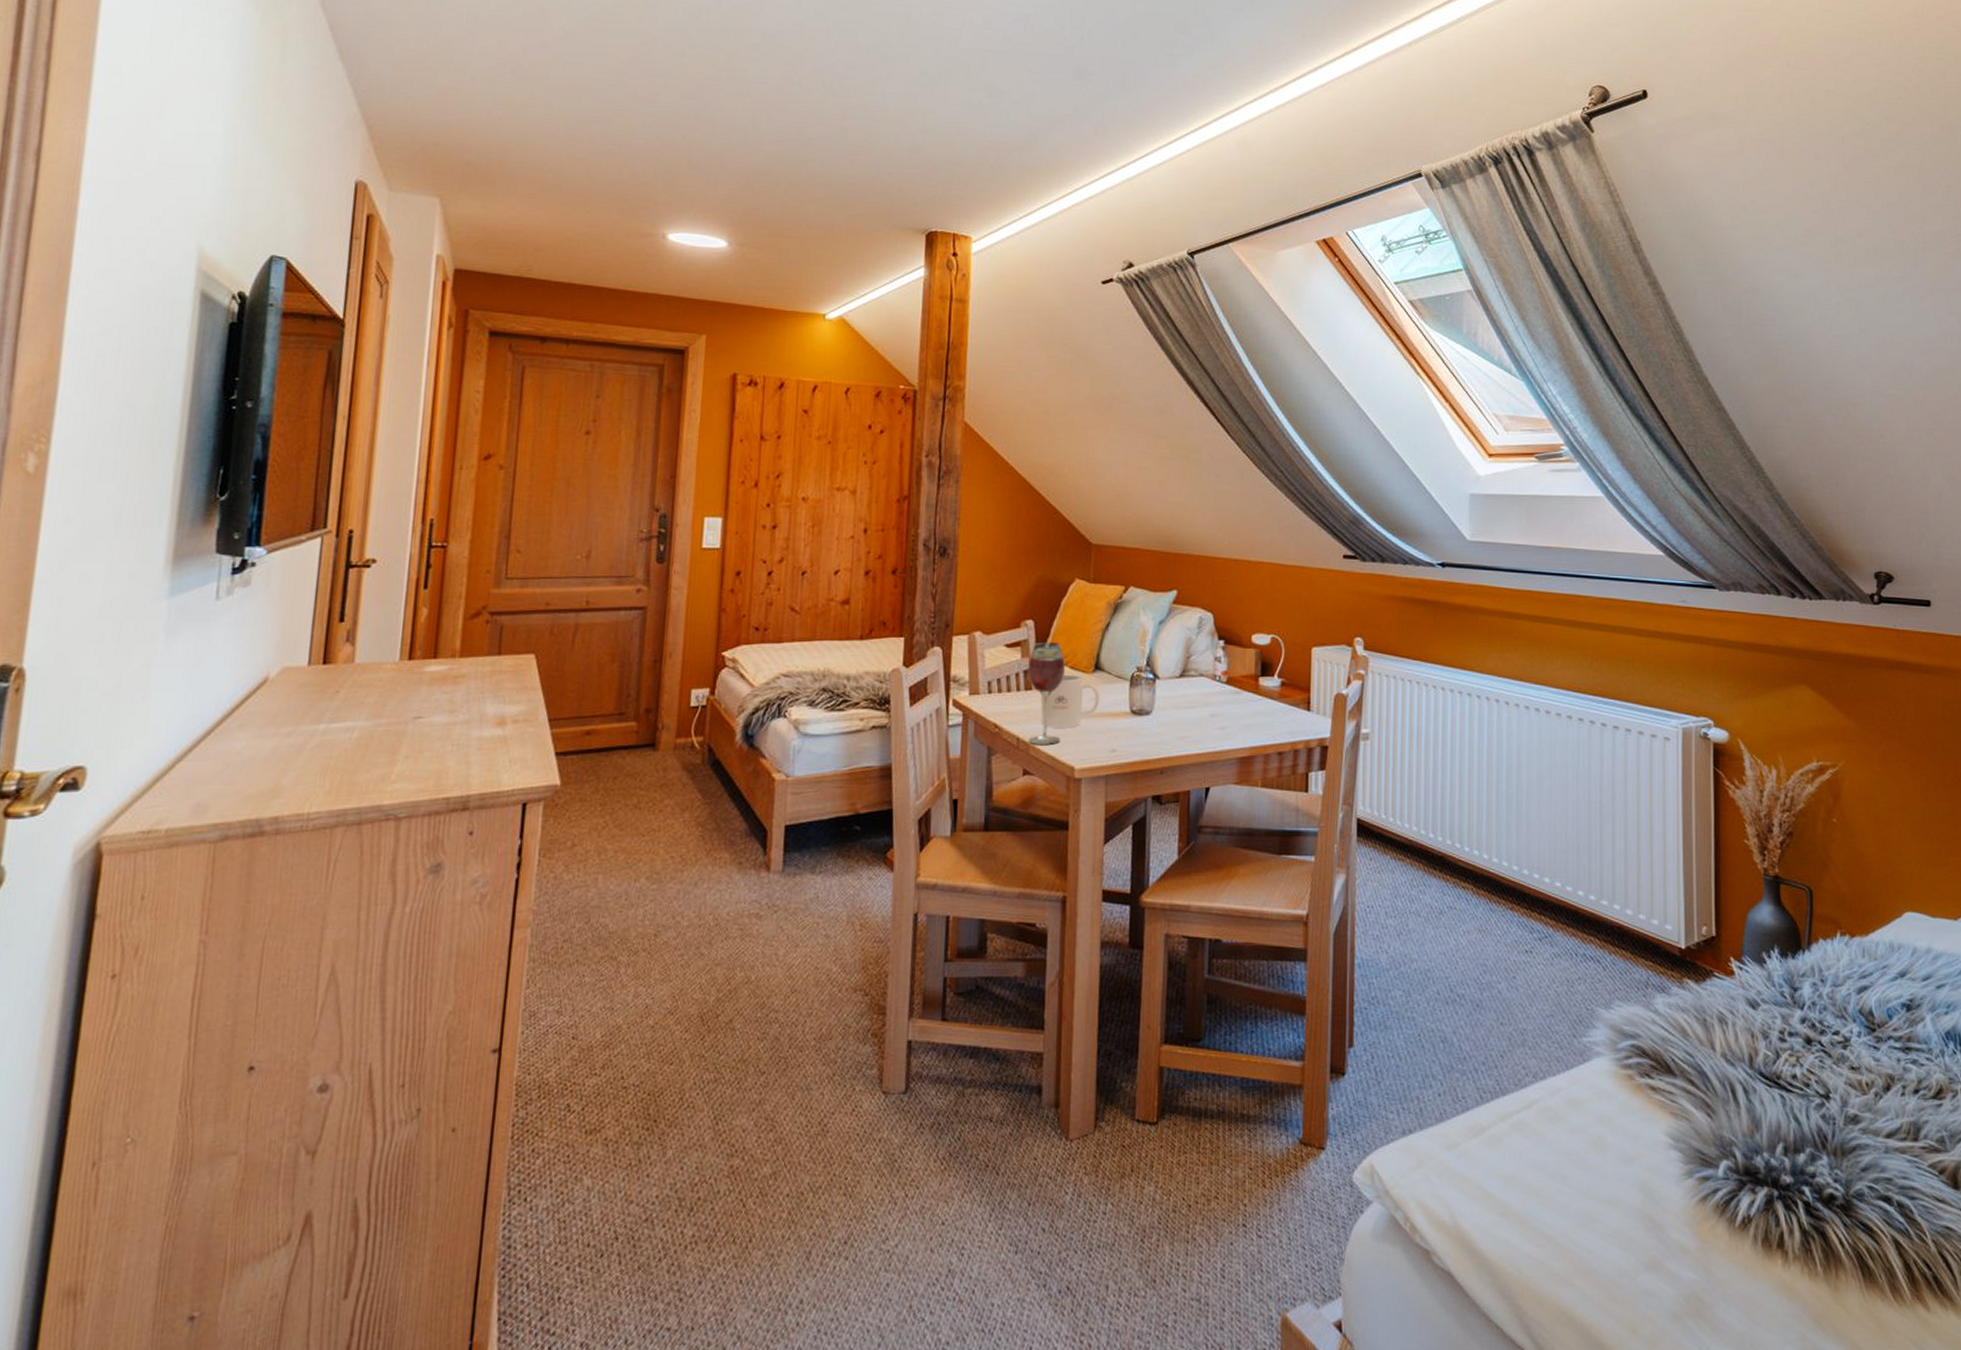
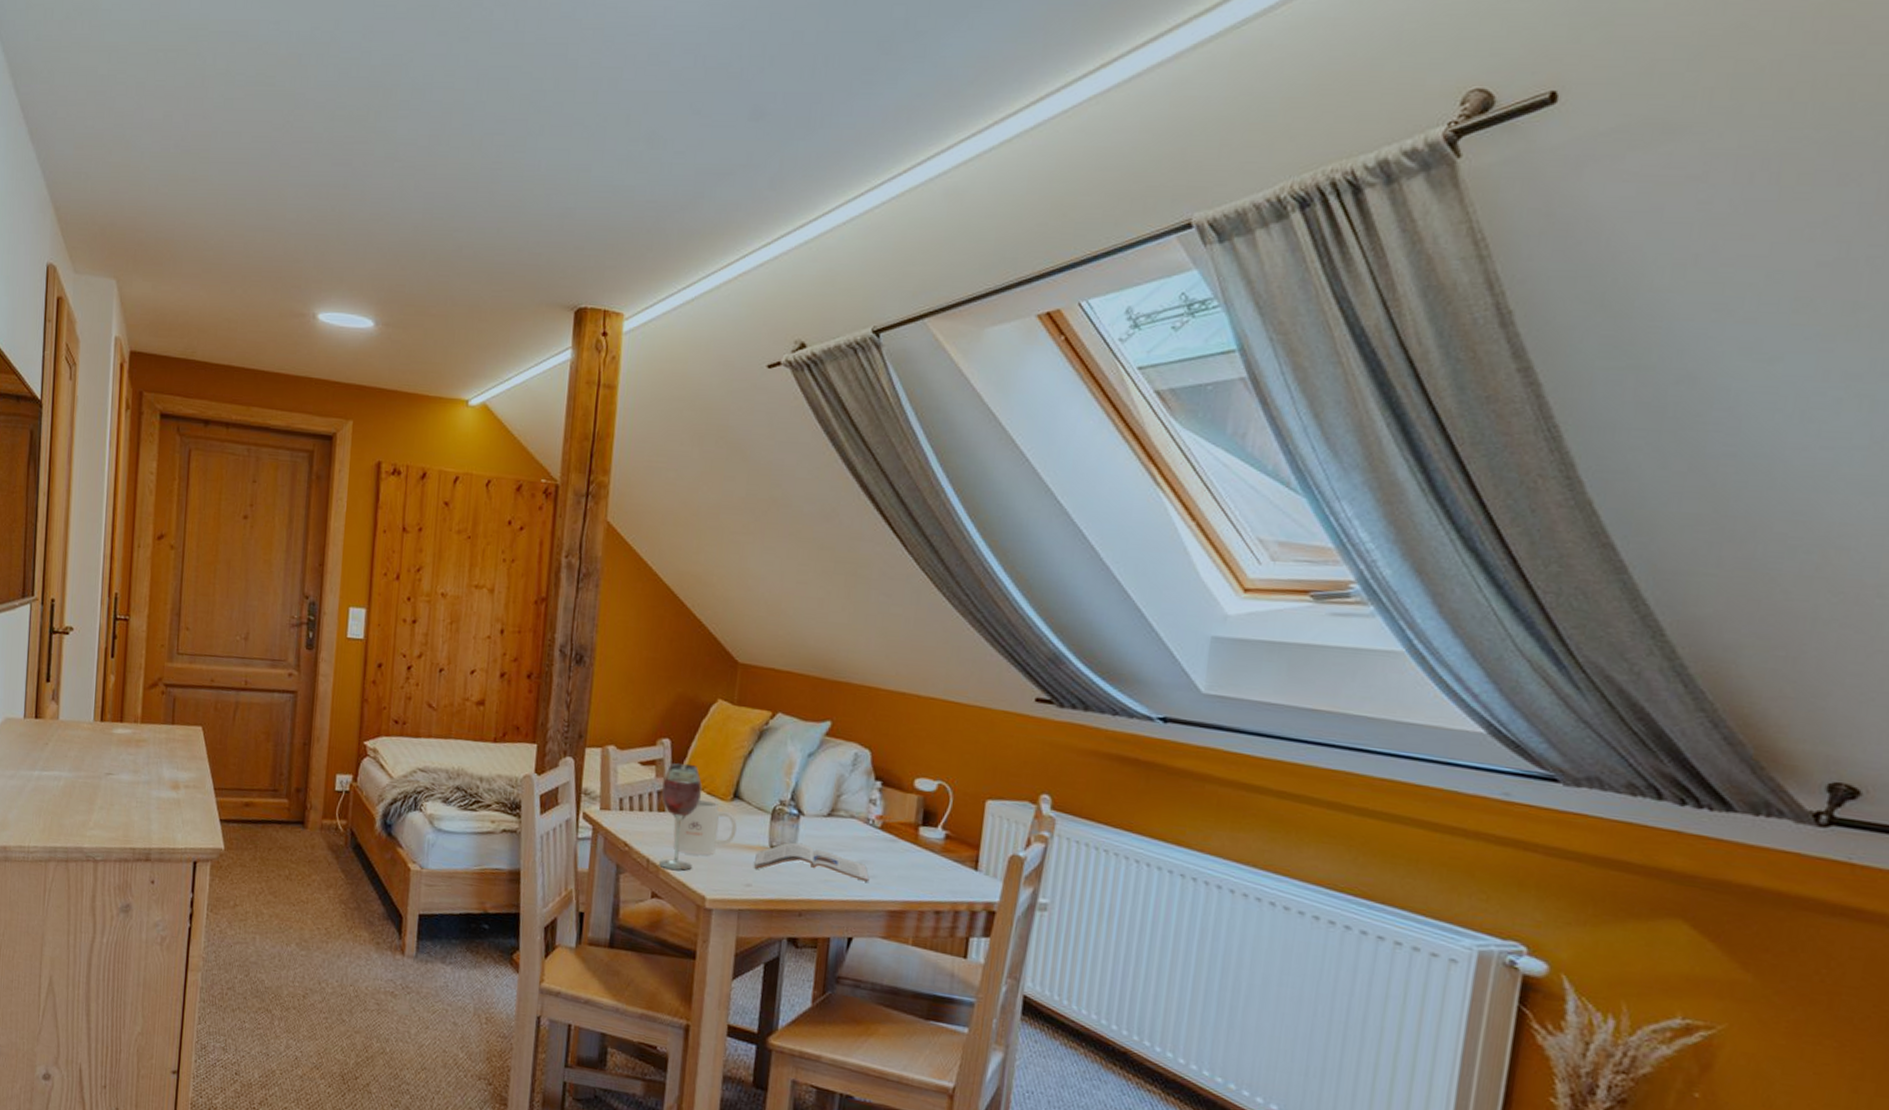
magazine: none [1118,705,1220,735] -> present [754,842,870,882]

